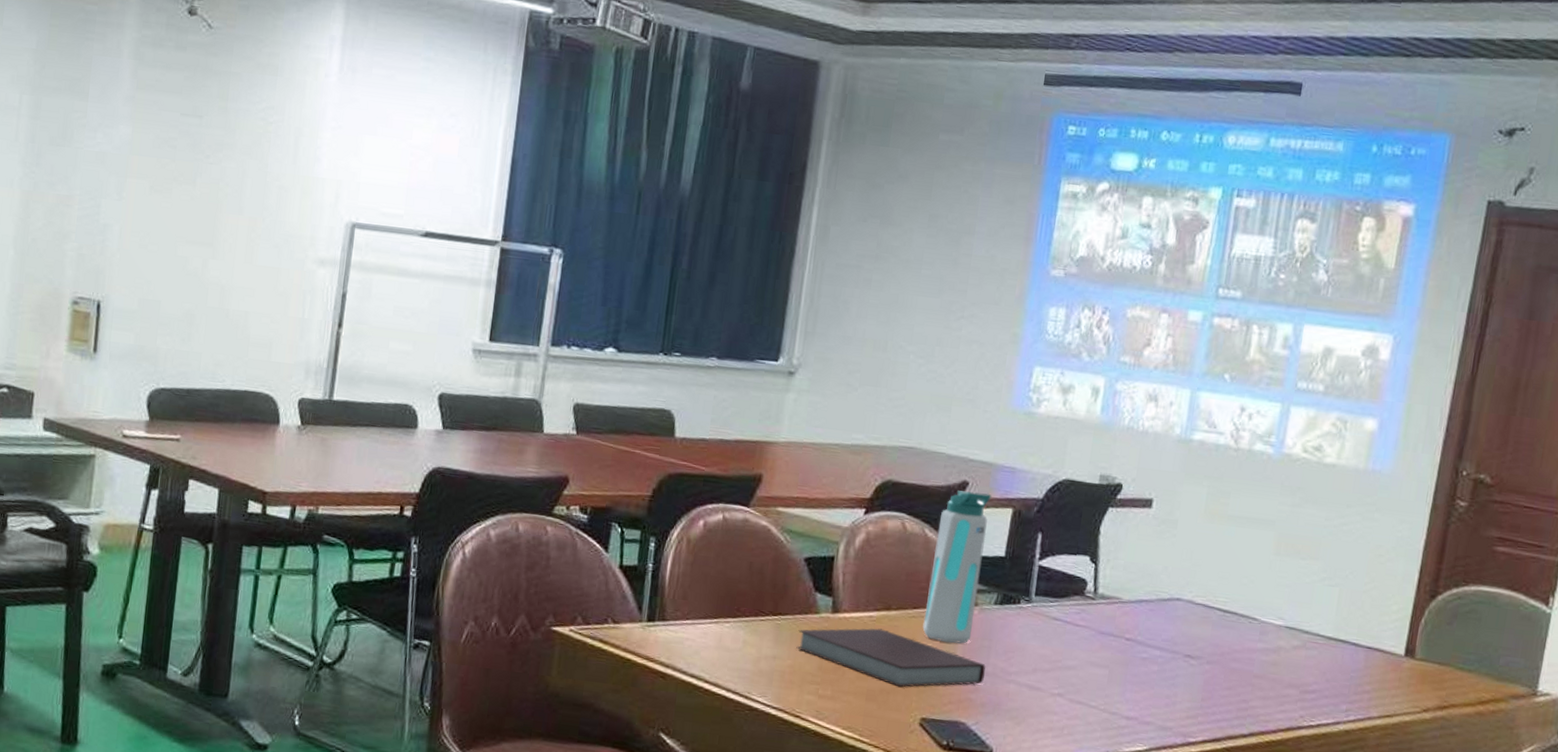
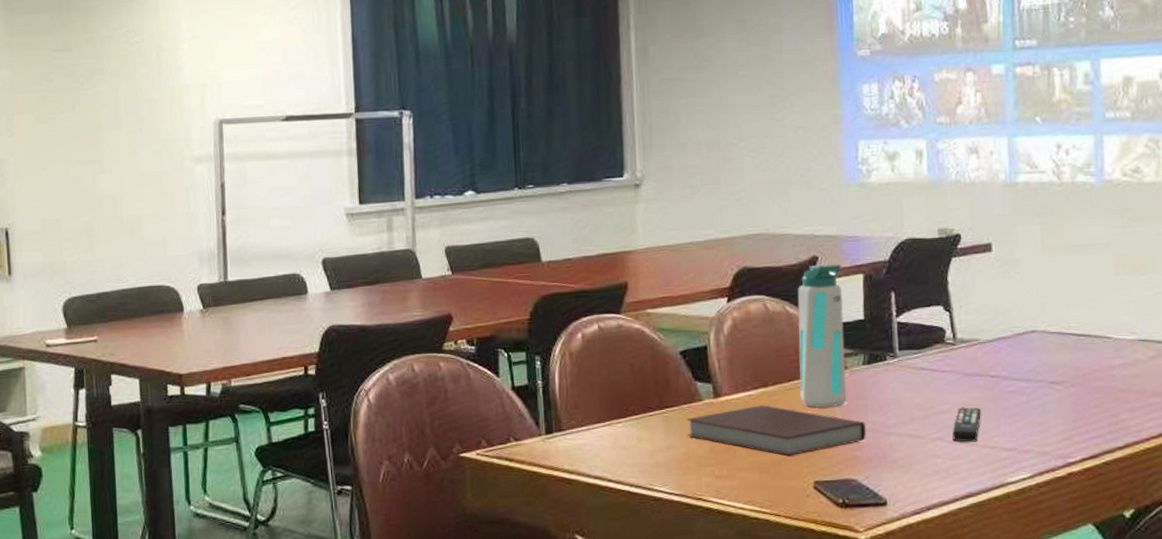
remote control: none [1073,665,1109,705] -> present [952,407,981,442]

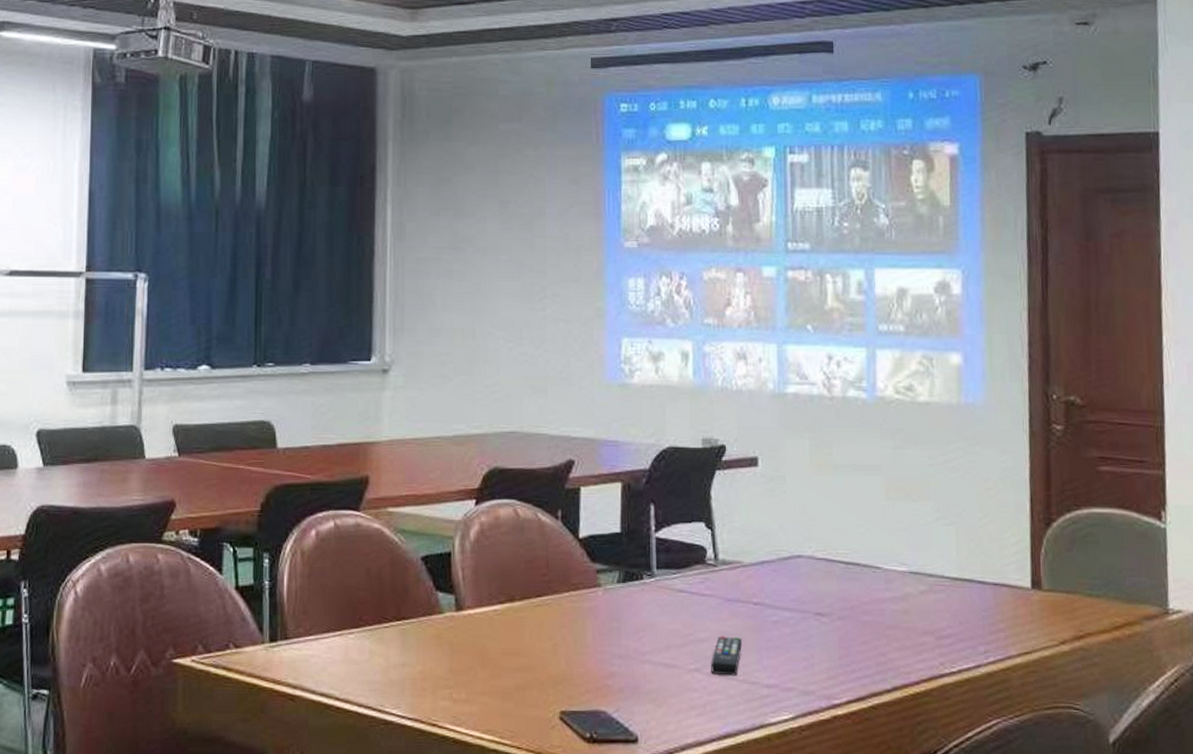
notebook: present [686,405,866,457] -> none [424,622,618,682]
water bottle: present [797,263,847,408] -> none [549,469,599,629]

